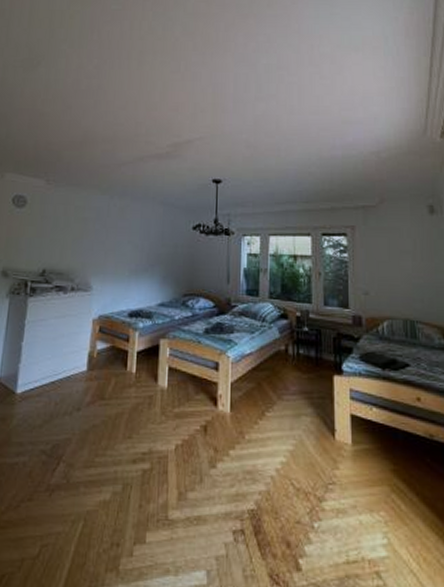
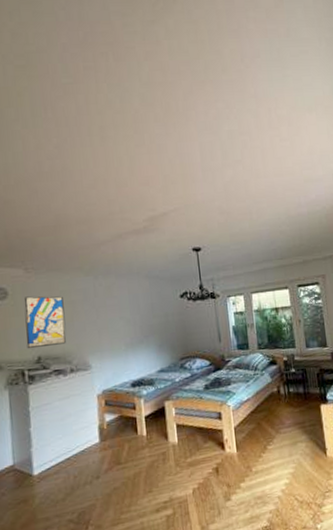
wall art: none [34,207,77,261] -> present [24,296,66,349]

